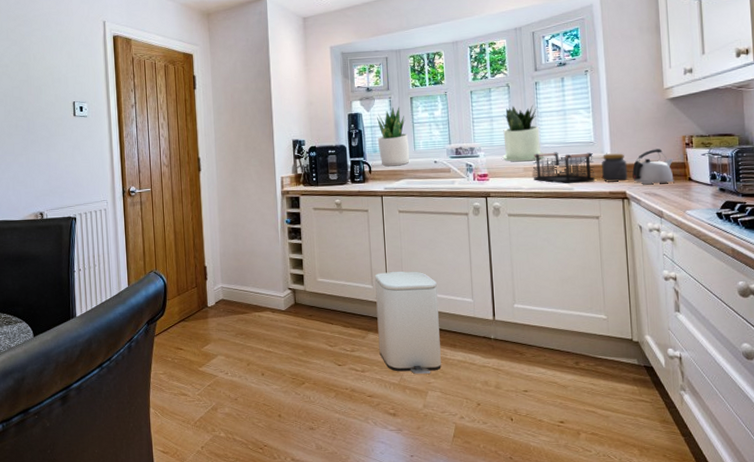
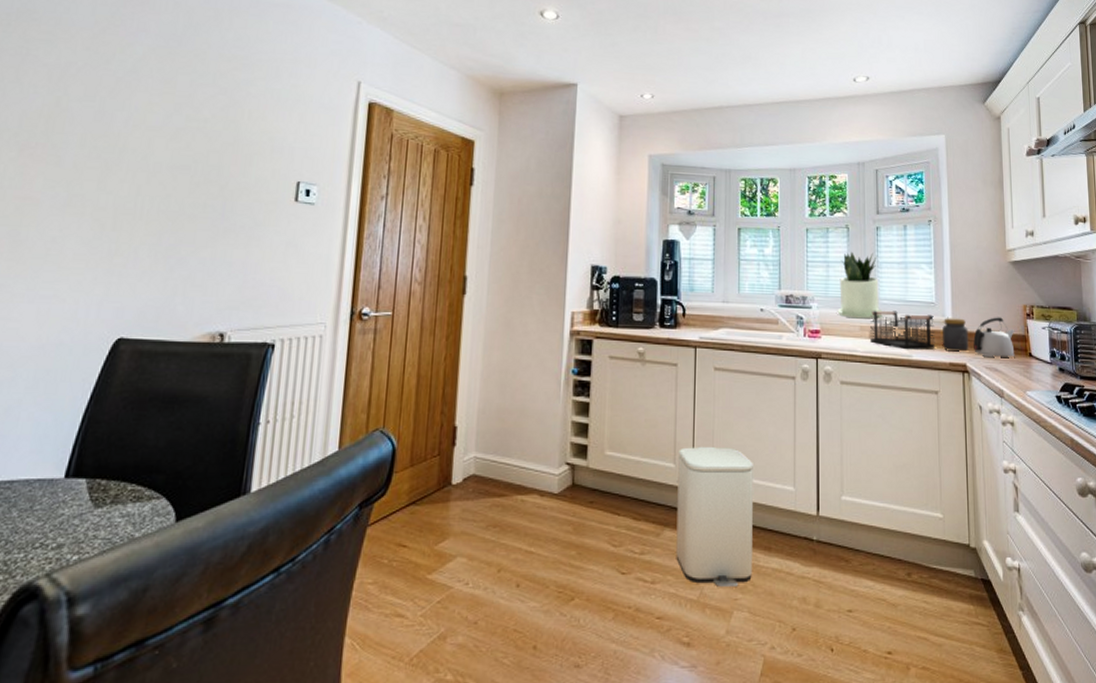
planter: present [377,106,410,167] -> none [695,237,733,311]

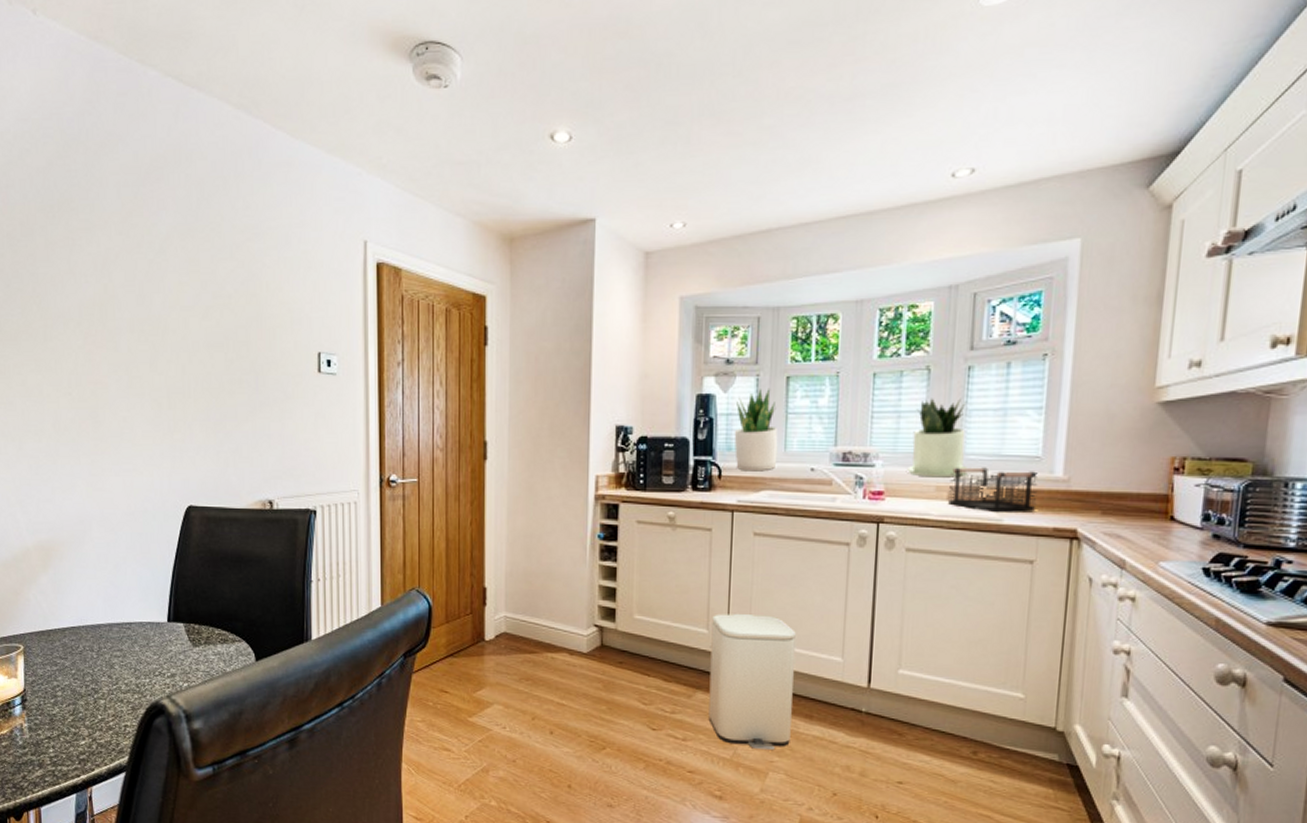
planter: none [695,237,733,311] -> present [734,388,778,472]
jar: present [943,318,969,352] -> none [1046,475,1085,515]
kettle: present [973,317,1015,358] -> none [1089,472,1154,522]

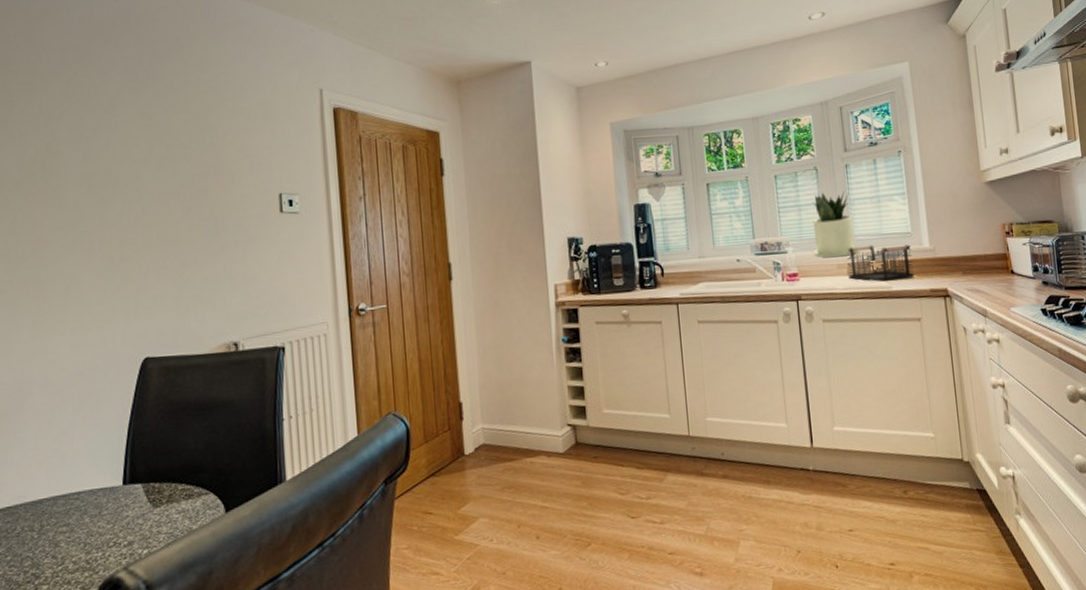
pedal bin: present [708,613,796,751] -> none [672,394,754,522]
planter: present [734,388,778,472] -> none [668,194,709,268]

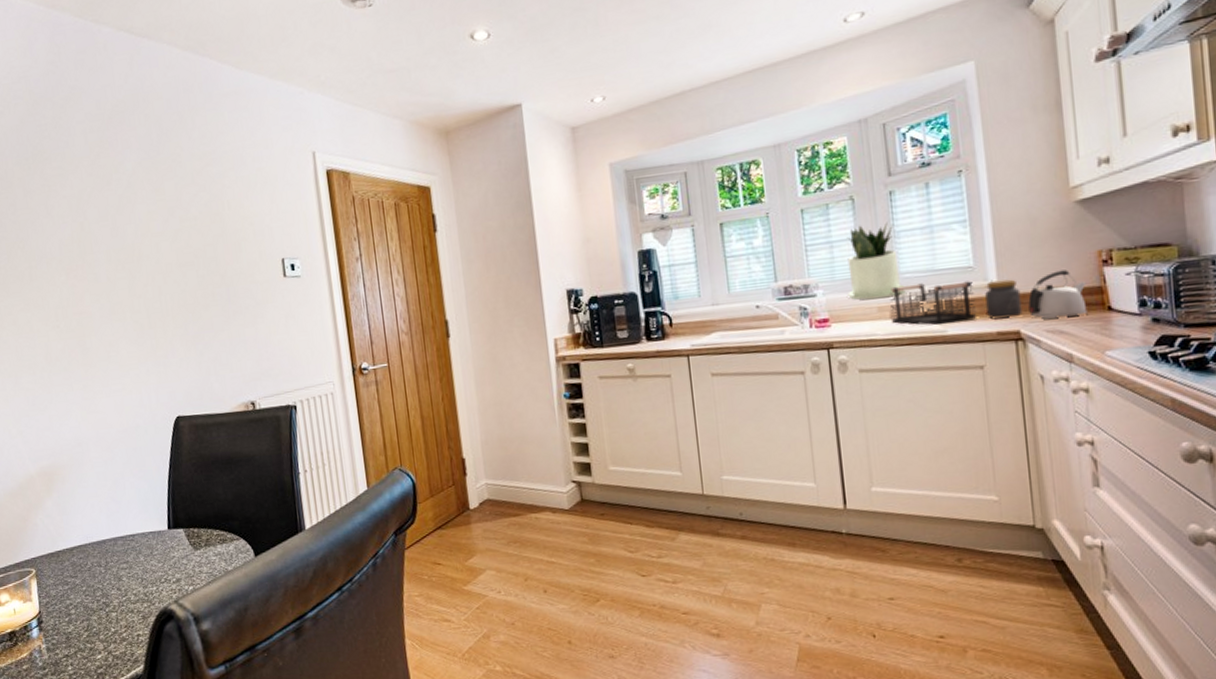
jar: none [921,244,949,278] -> present [985,279,1023,319]
kettle: none [953,238,997,280] -> present [1028,270,1088,320]

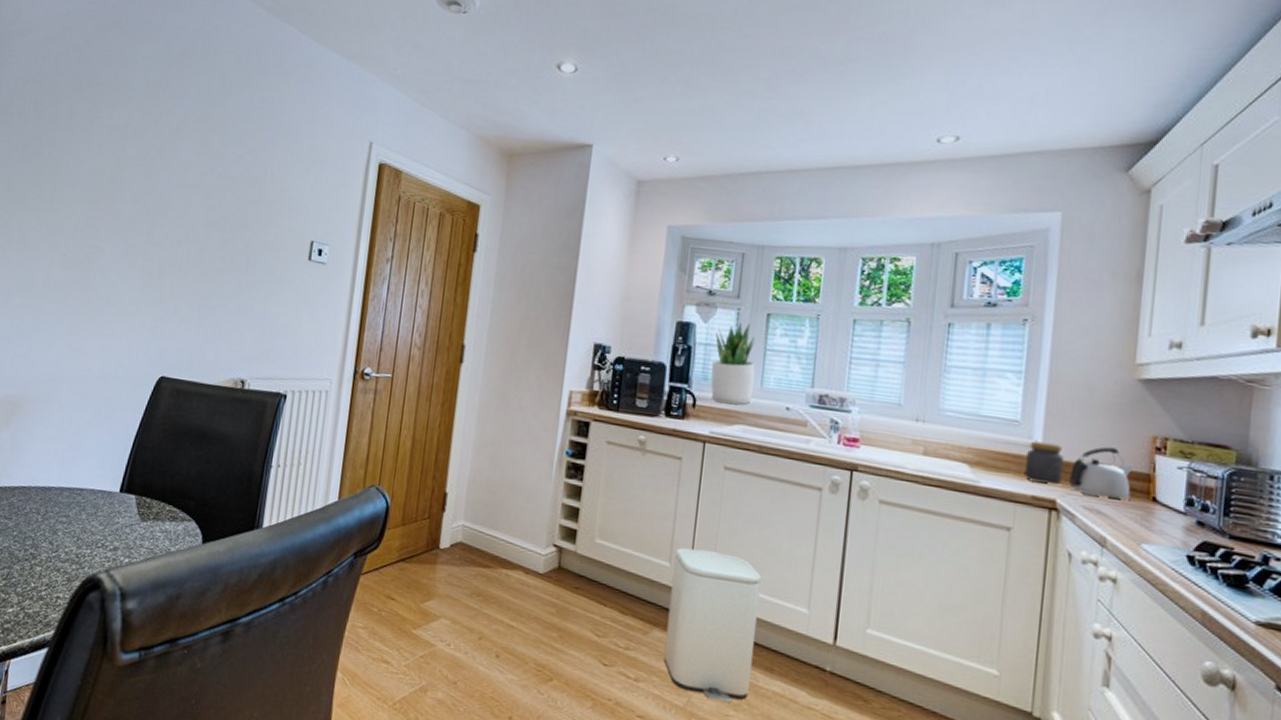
planter: none [676,236,724,317] -> present [710,322,755,405]
pedal bin: none [684,451,777,584] -> present [663,547,761,704]
planter: present [847,222,905,300] -> none [884,350,945,432]
dish rack: present [889,281,978,325] -> none [924,422,1016,477]

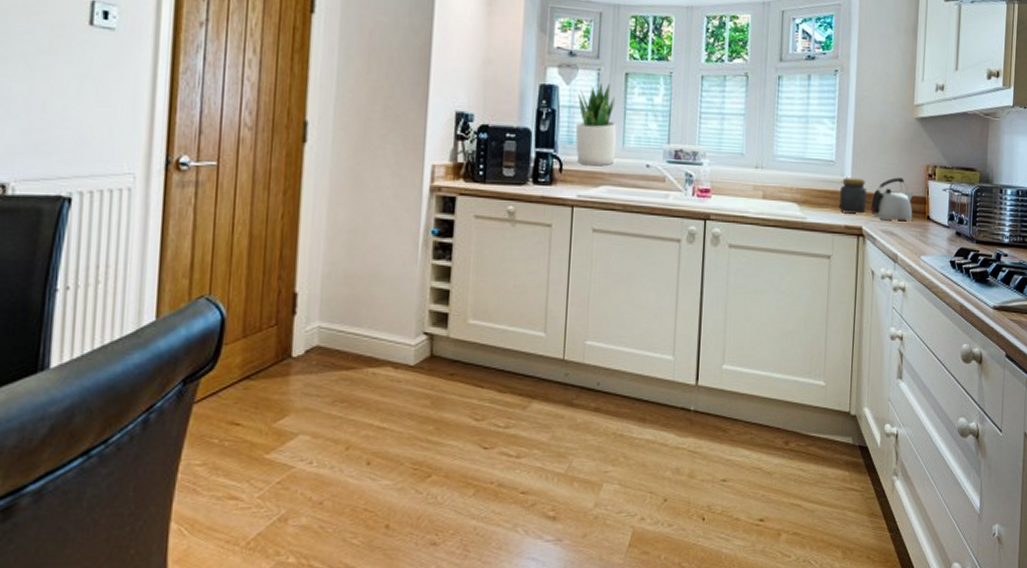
pedal bin: present [663,547,761,704] -> none [543,313,631,461]

